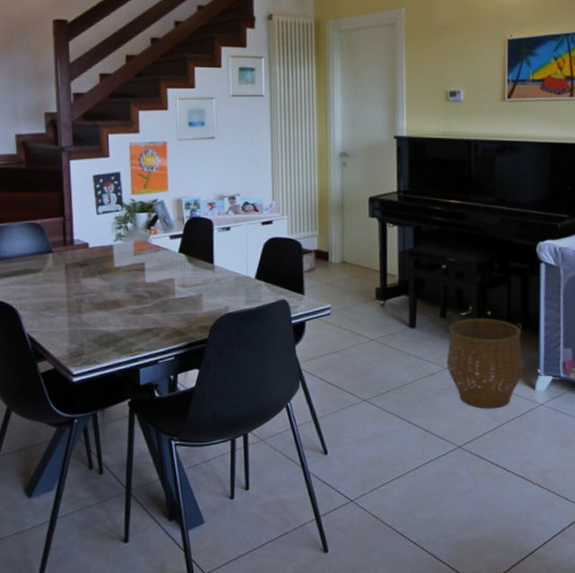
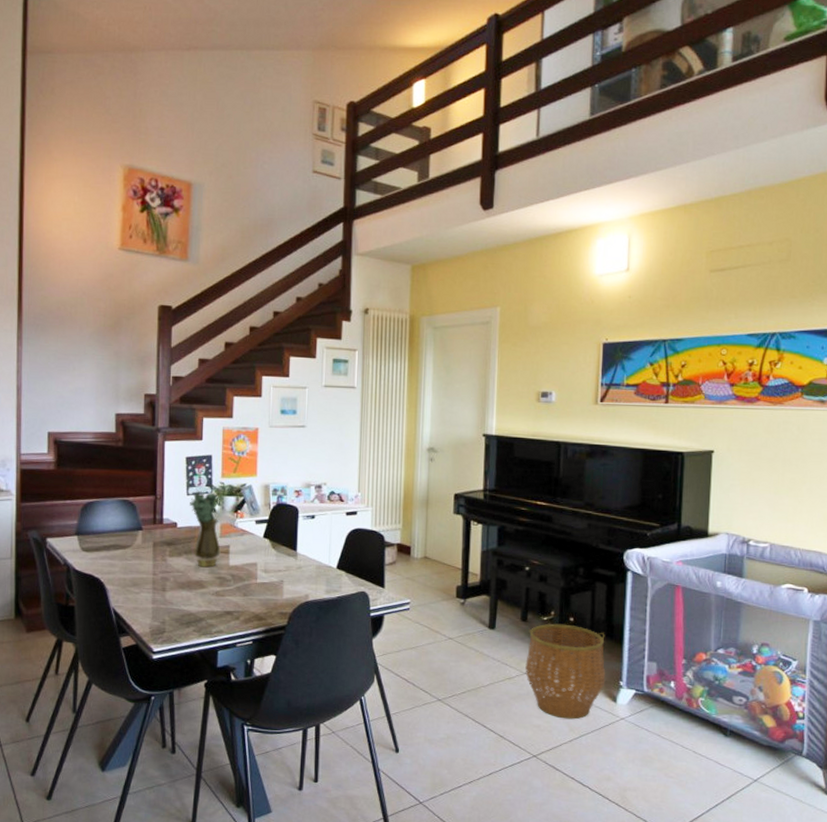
vase: none [100,207,136,287] -> present [190,488,221,568]

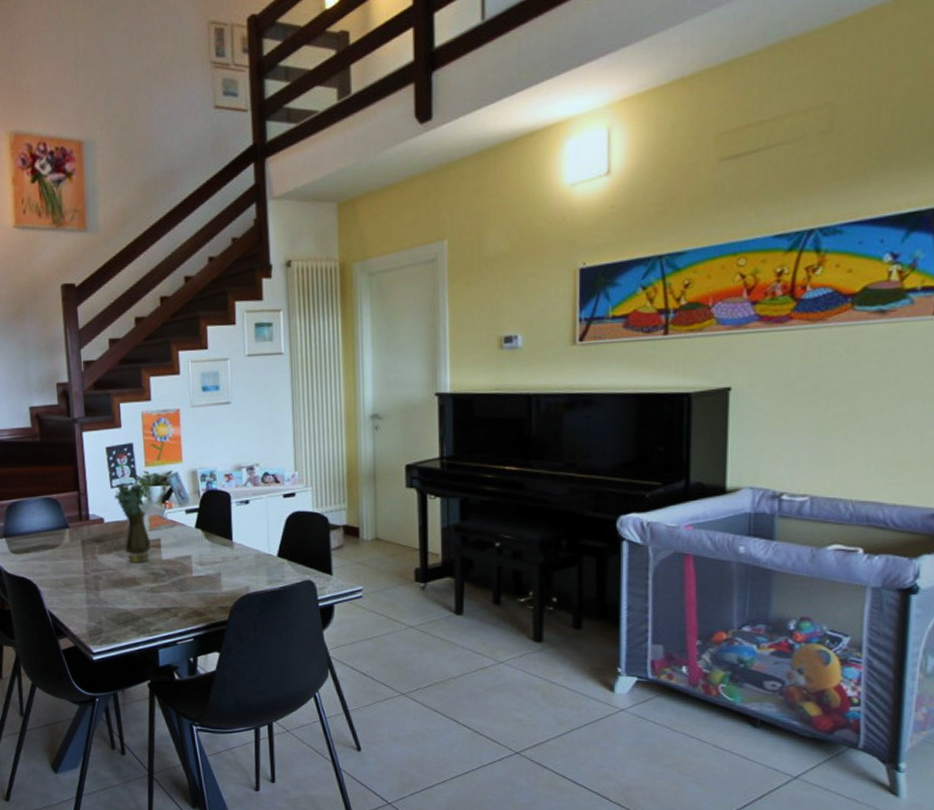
basket: present [525,623,606,719] -> none [501,605,600,712]

